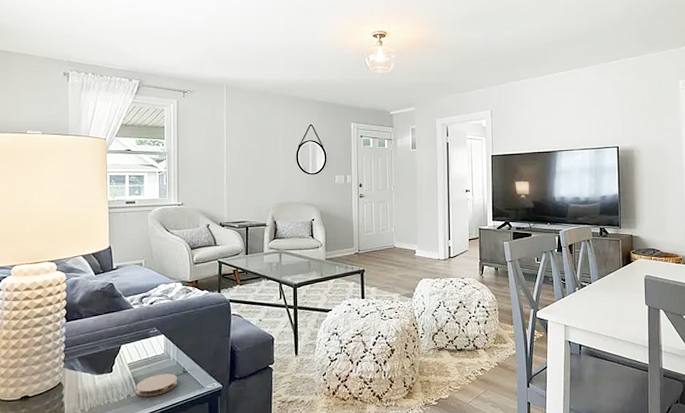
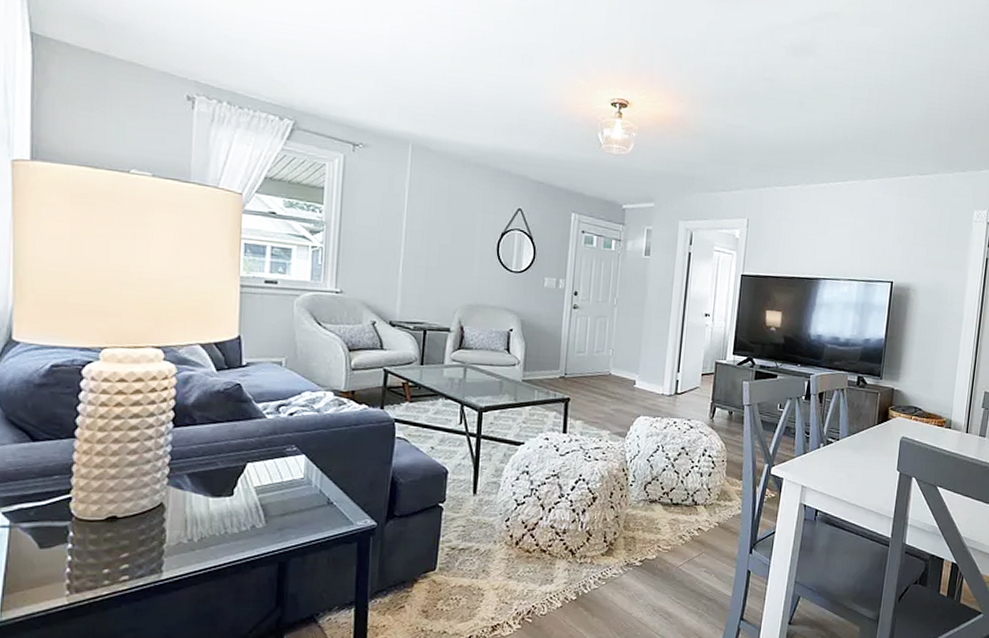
coaster: present [136,373,177,397] -> none [263,503,319,530]

